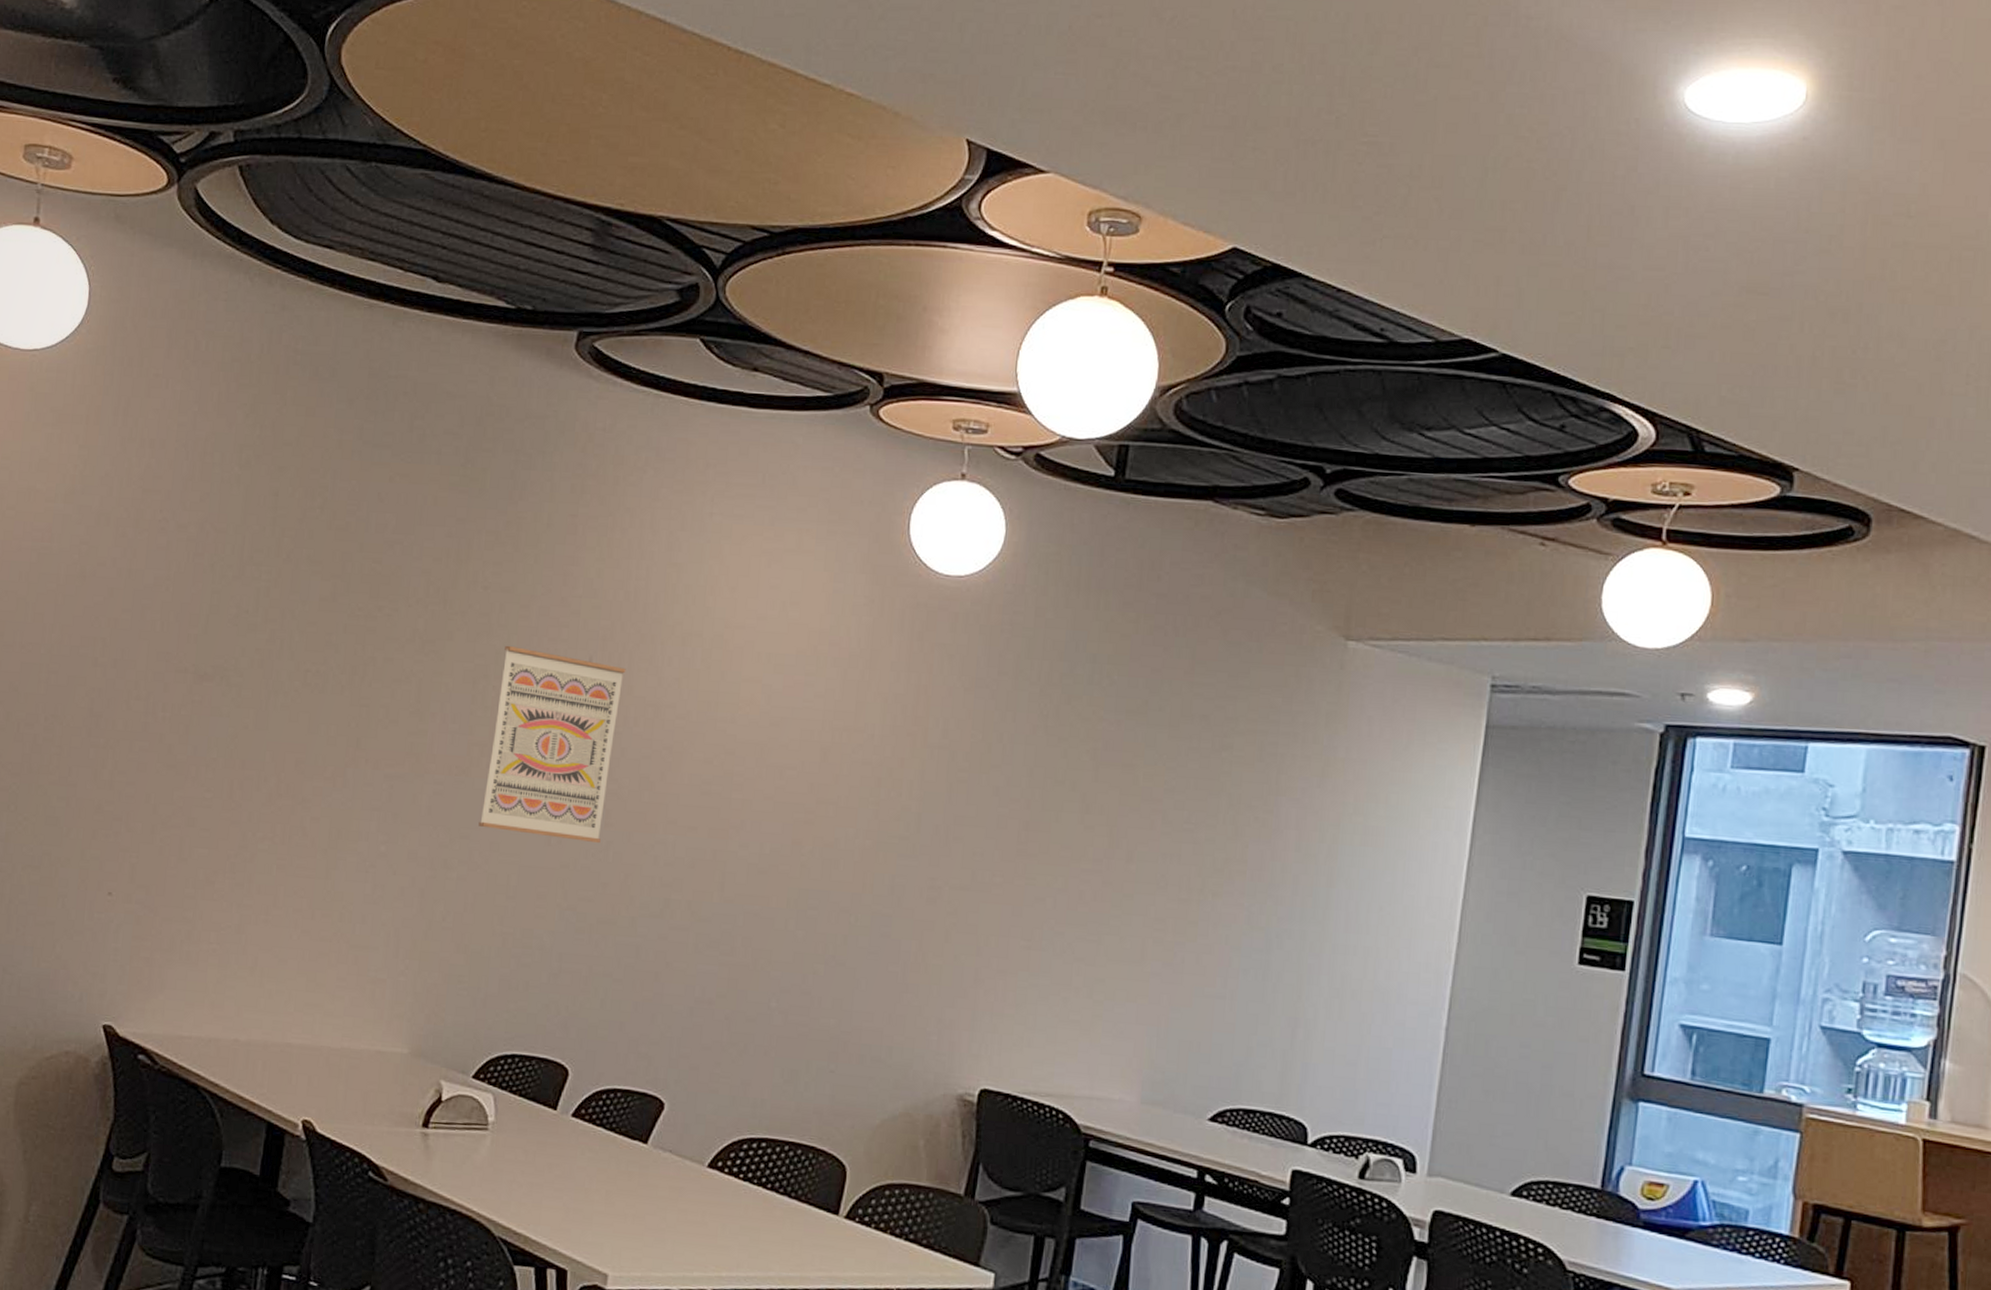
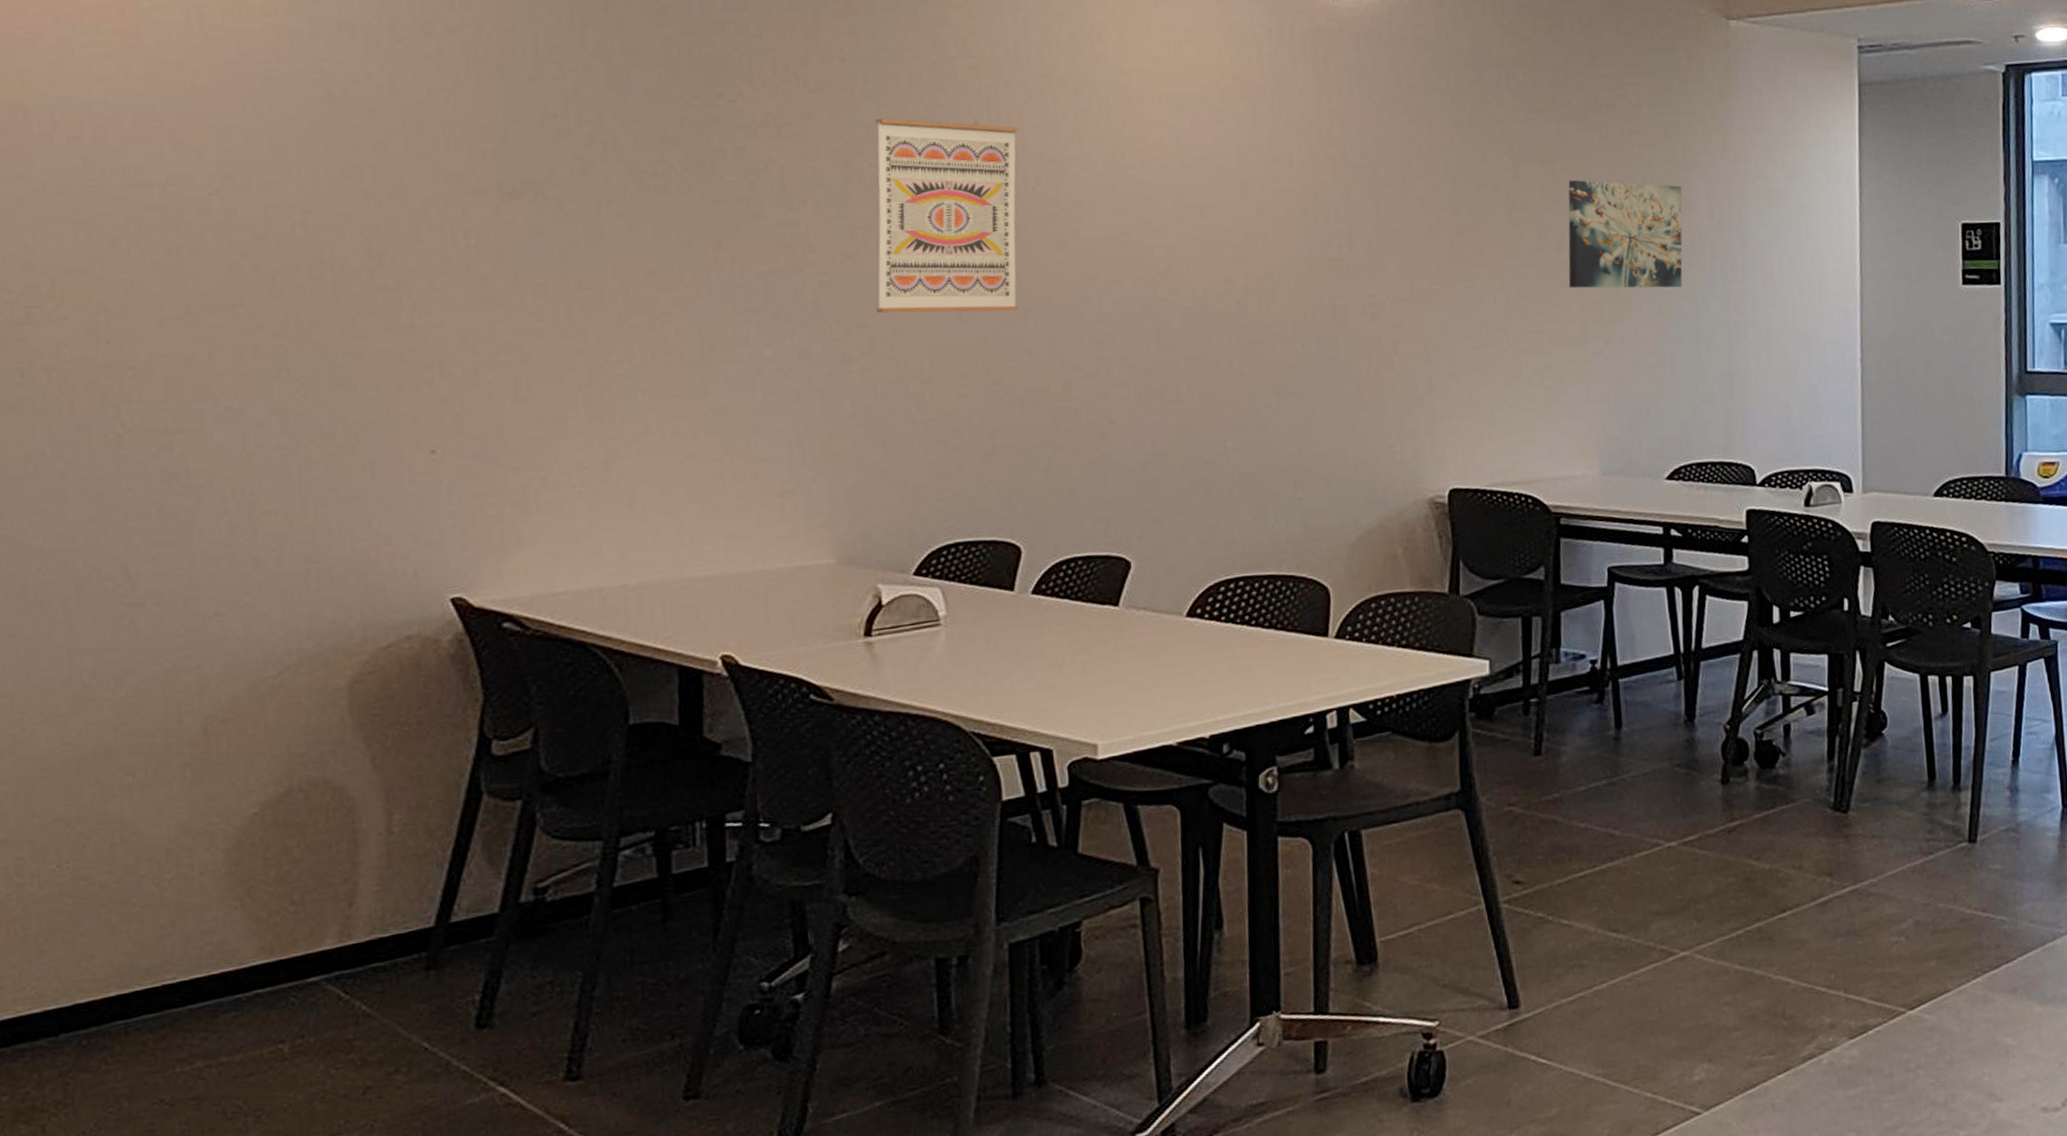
wall art: none [1133,789,1269,919] -> present [1568,180,1683,289]

